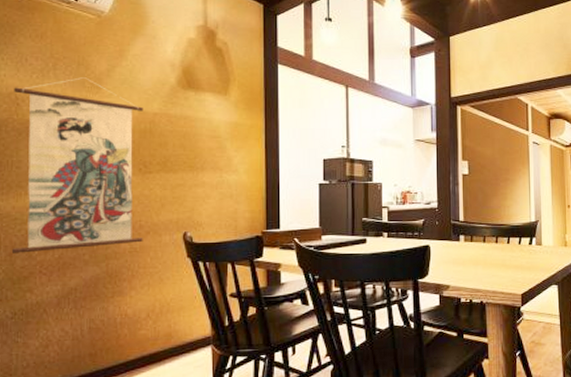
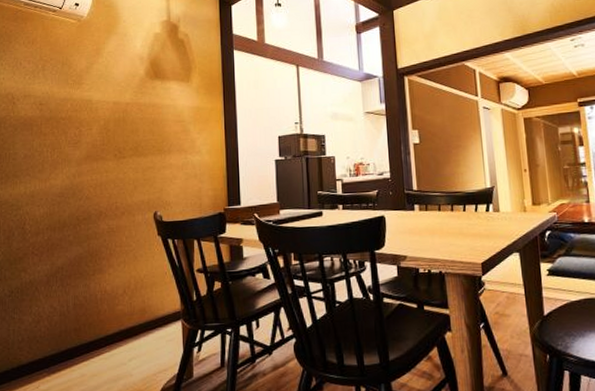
wall scroll: present [11,77,143,254] -> none [9,75,119,237]

